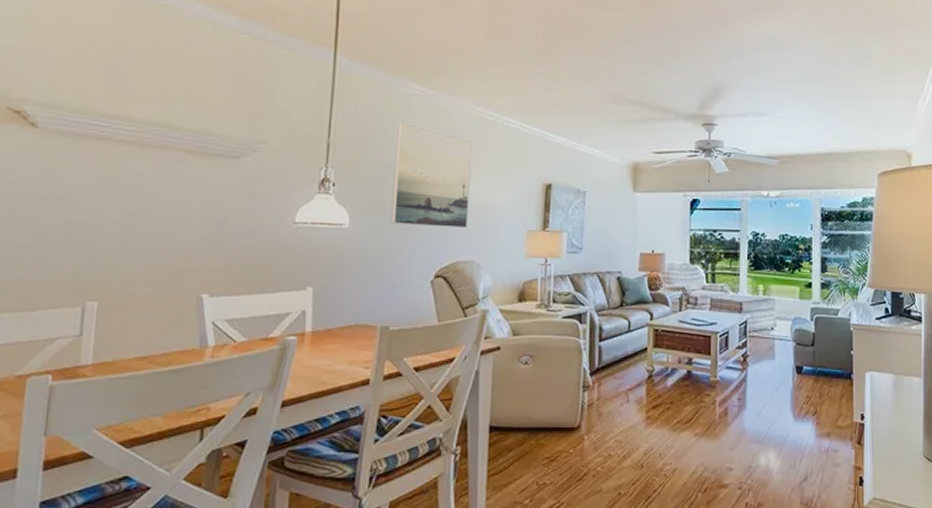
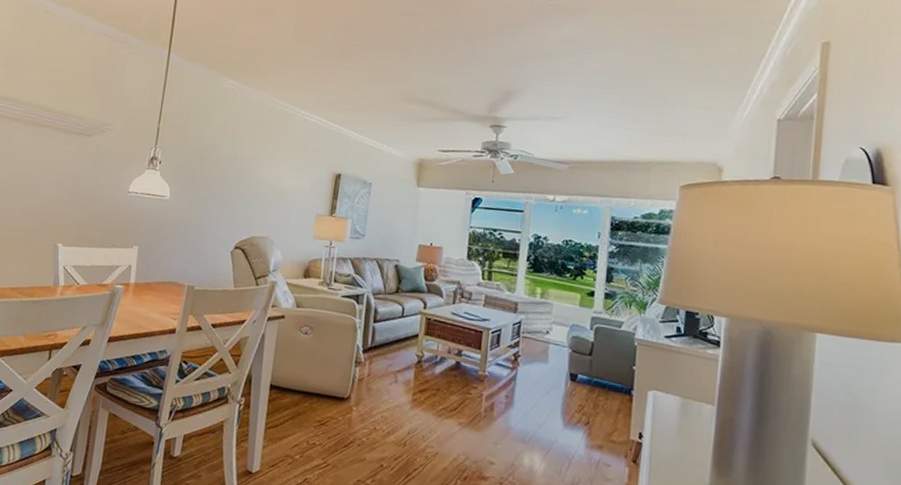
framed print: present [391,123,473,228] -> none [202,113,275,208]

